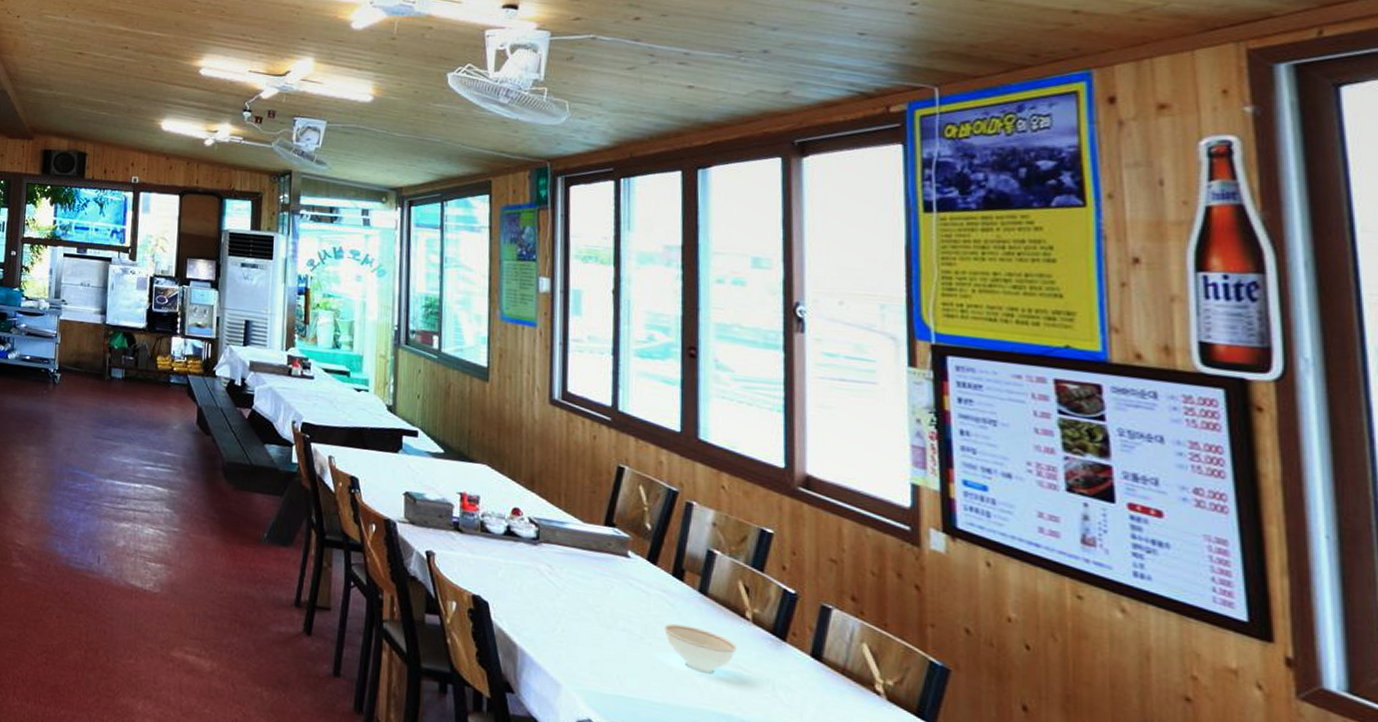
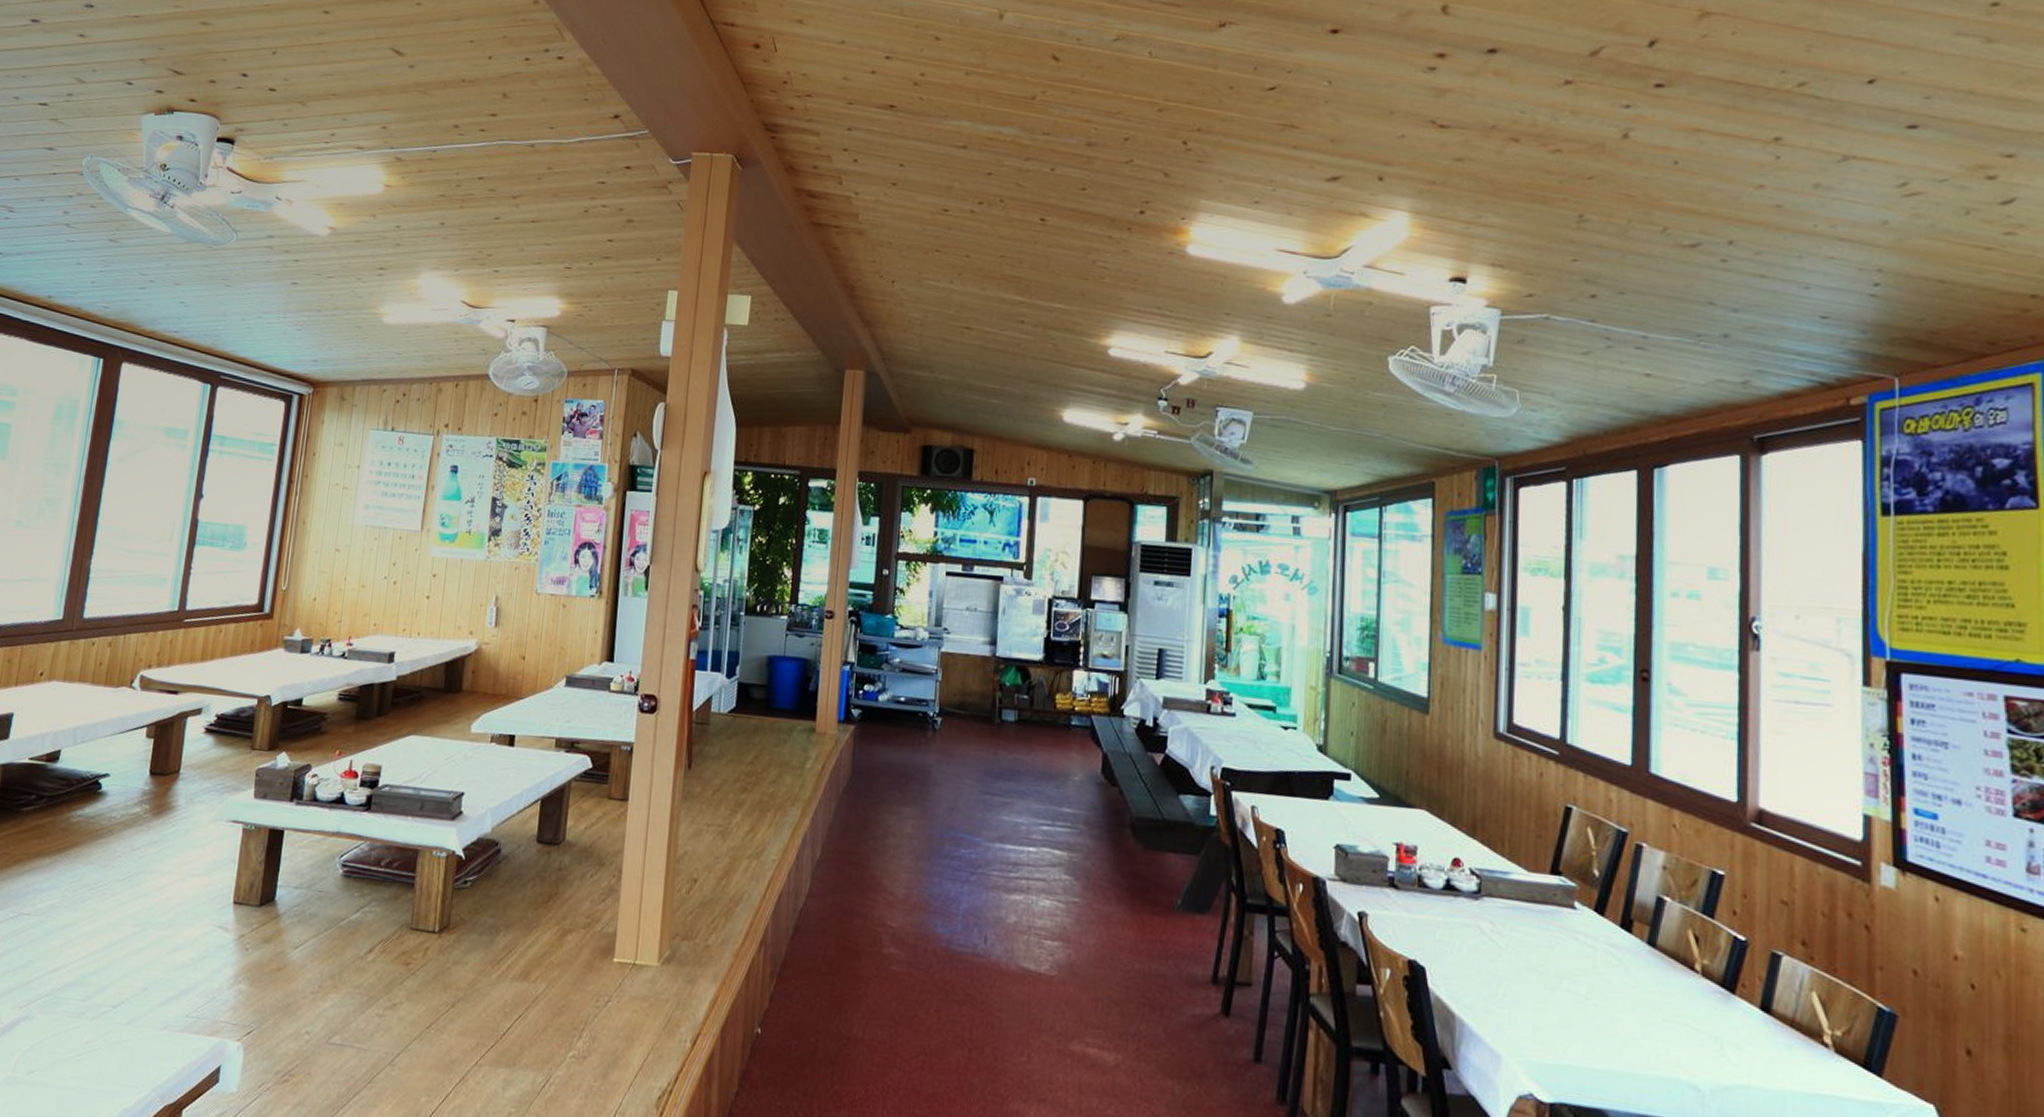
bowl: present [665,623,737,675] -> none [1611,981,1685,1035]

